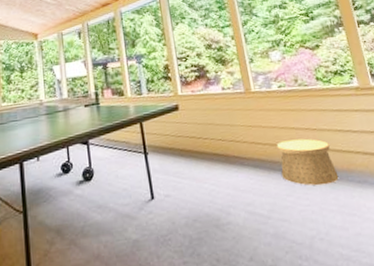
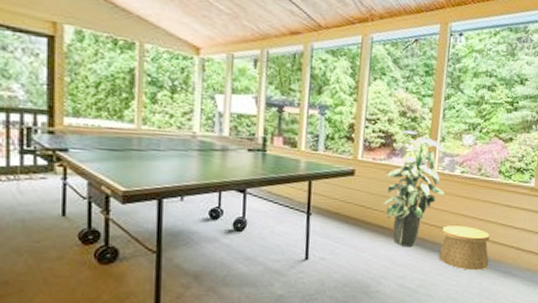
indoor plant: none [206,58,269,171] -> present [384,129,445,248]

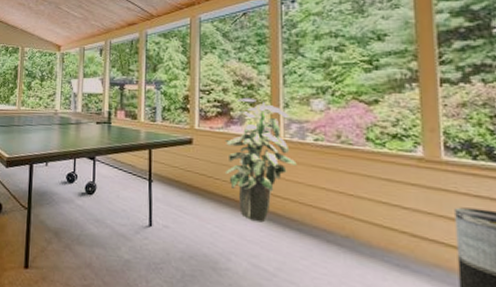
basket: present [439,225,490,271] -> none [299,199,371,259]

